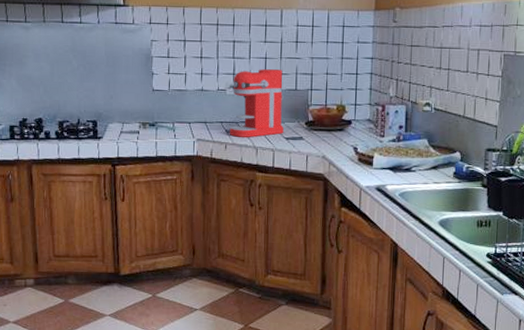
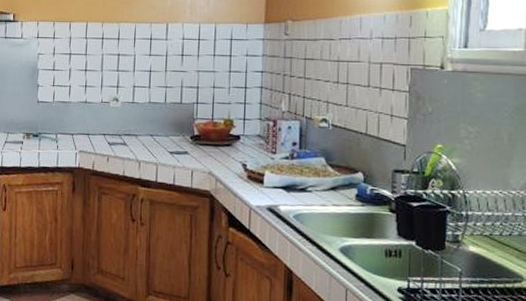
coffee maker: present [229,69,284,137] -> none [111,82,168,151]

